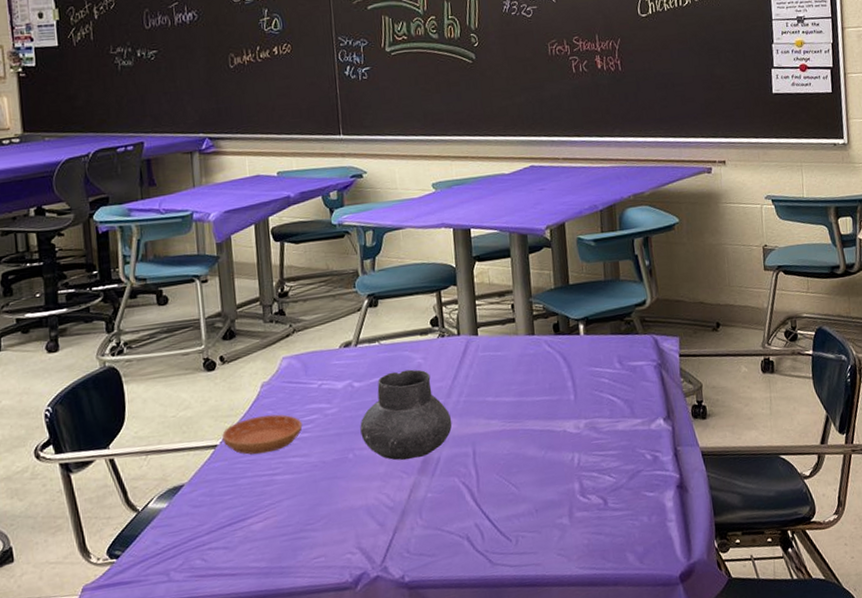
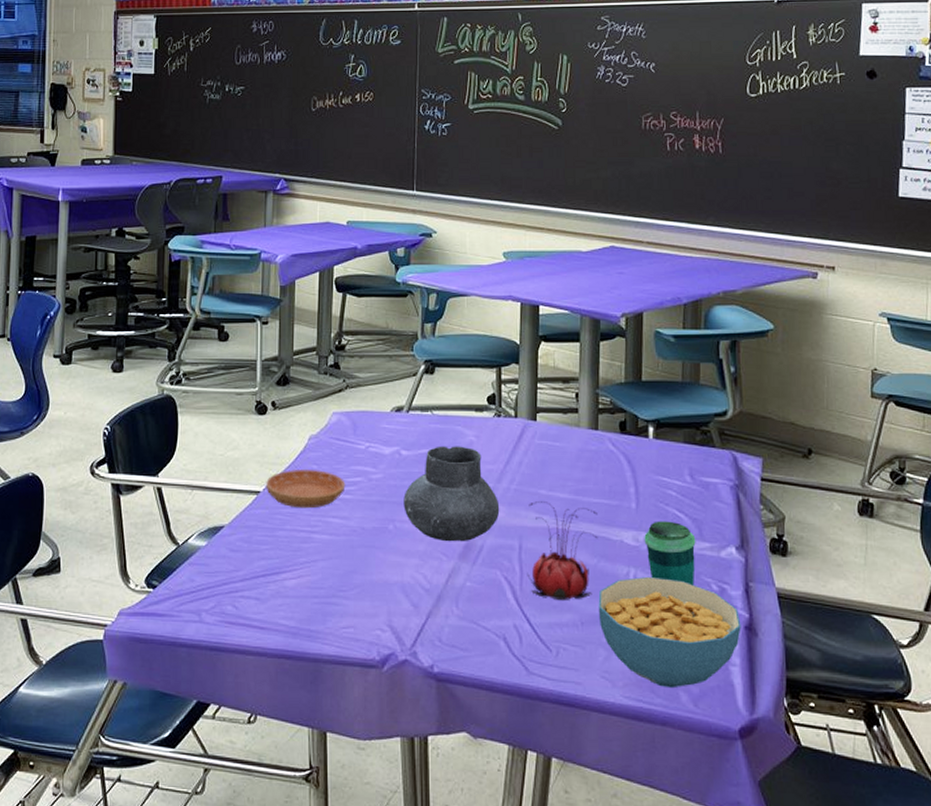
flower: none [478,406,544,495] -> present [527,500,598,601]
cereal bowl: none [548,456,674,553] -> present [598,576,741,689]
cup: none [584,405,631,460] -> present [644,520,696,586]

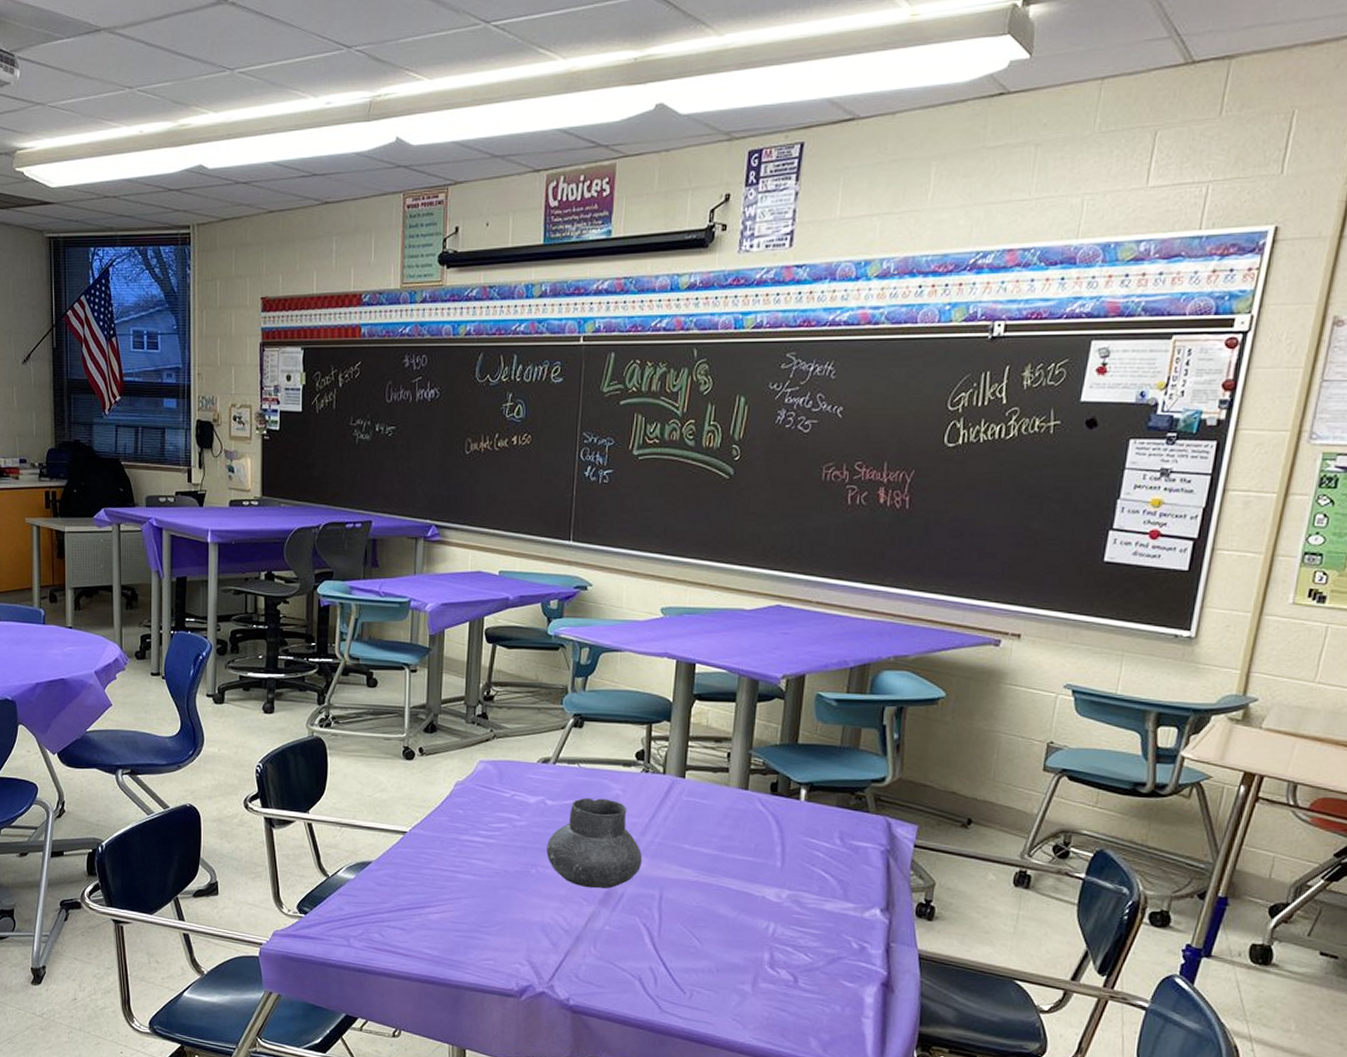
saucer: present [266,470,346,509] -> none [412,813,490,850]
flower: present [527,500,598,601] -> none [666,854,741,949]
cereal bowl: present [598,576,741,689] -> none [734,931,878,1034]
cup: present [644,520,696,586] -> none [786,880,840,943]

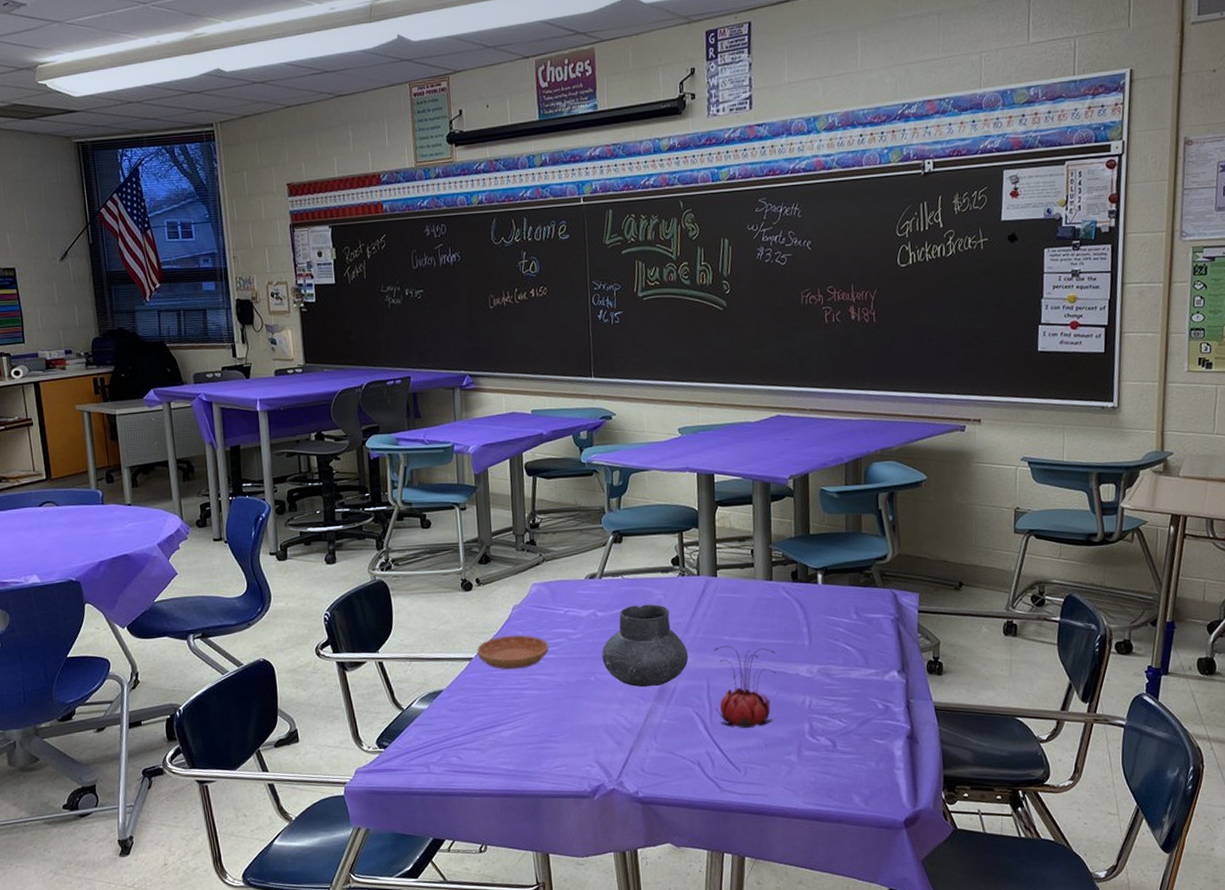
saucer: none [412,813,490,850] -> present [477,635,549,670]
flower: none [666,854,741,949] -> present [714,645,777,729]

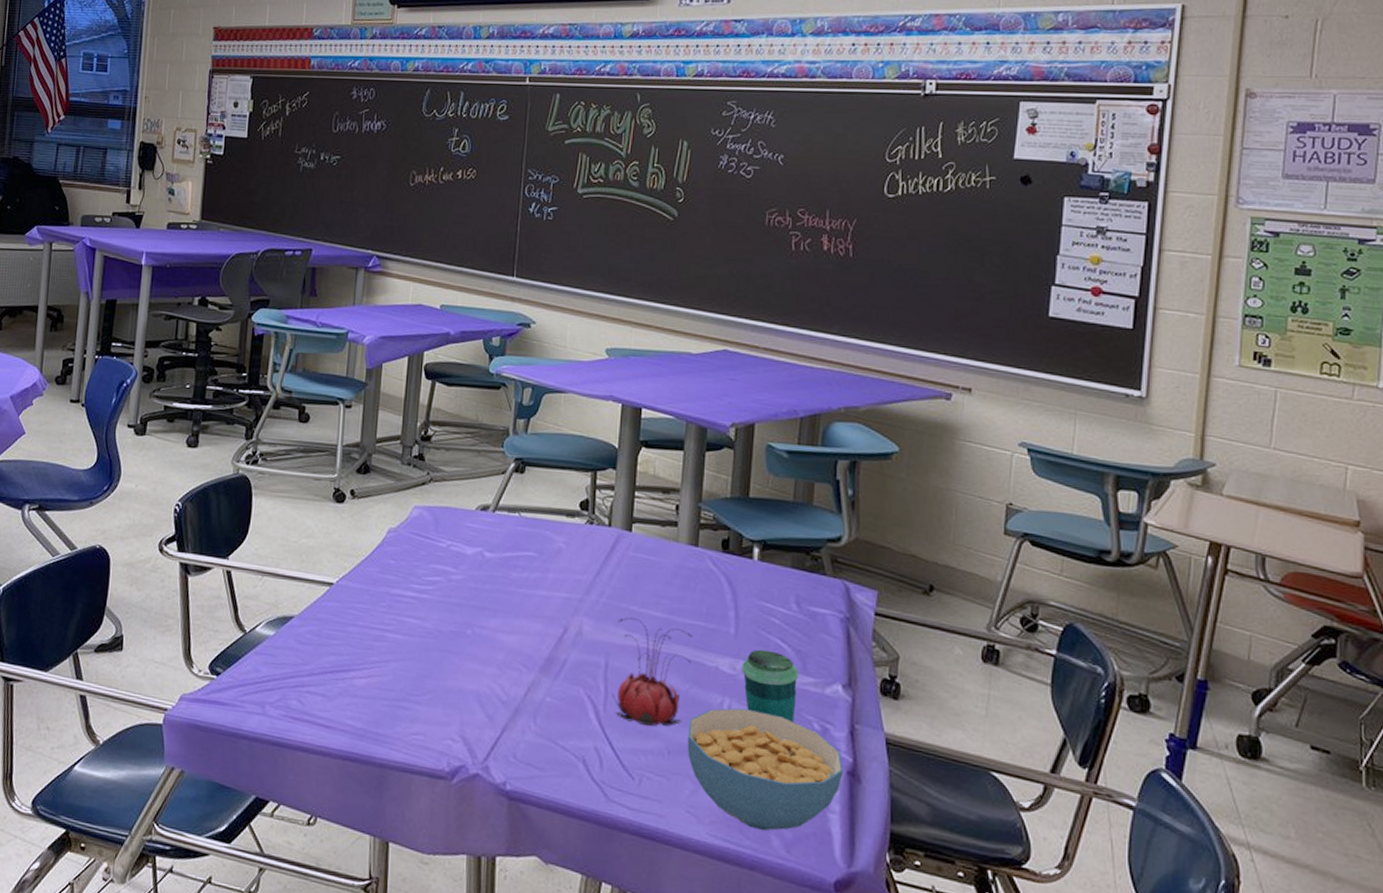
saucer: present [477,635,549,670] -> none [340,563,424,606]
vase: present [602,604,689,688] -> none [484,550,587,654]
cereal bowl: none [779,701,904,793] -> present [687,708,844,831]
cup: none [817,653,863,706] -> present [742,649,799,723]

